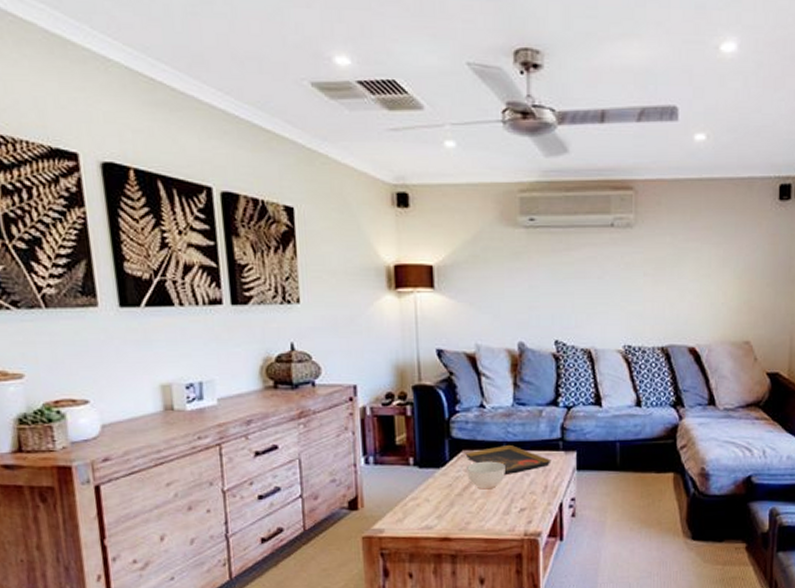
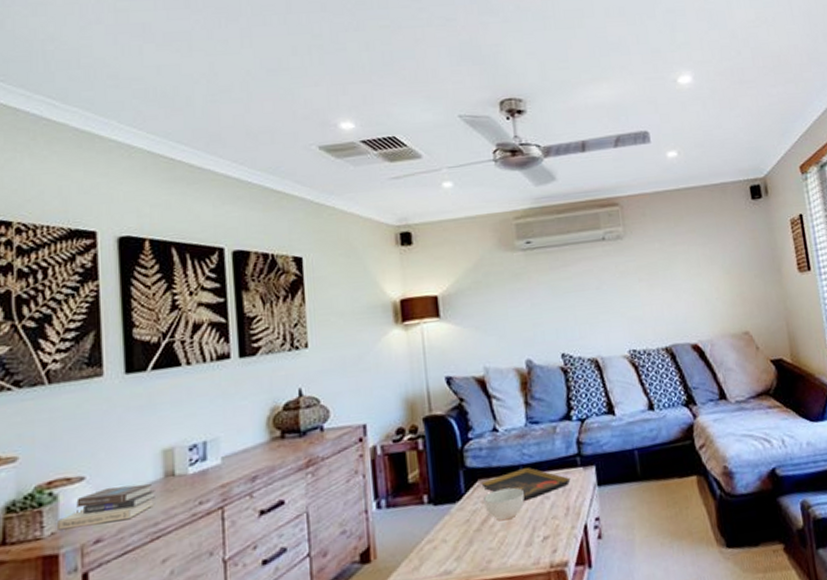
books: none [67,413,157,446] -> present [58,484,155,531]

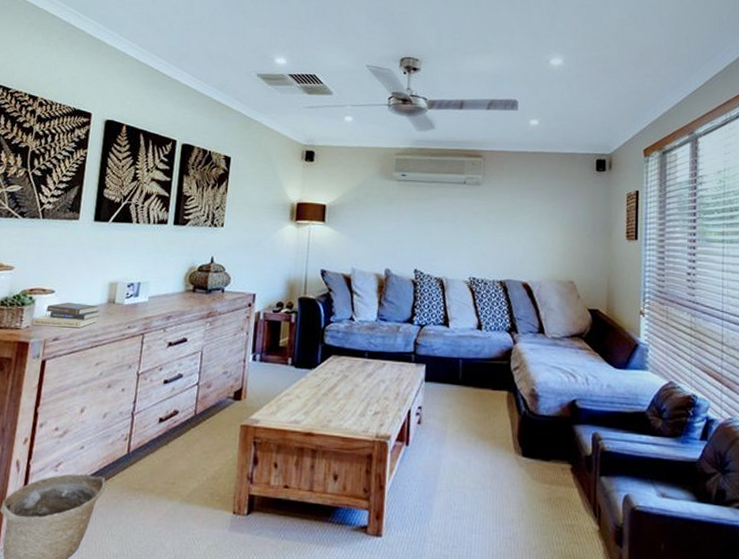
decorative tray: present [481,468,571,501] -> none [334,354,404,380]
bowl: present [483,487,525,521] -> none [333,366,367,392]

